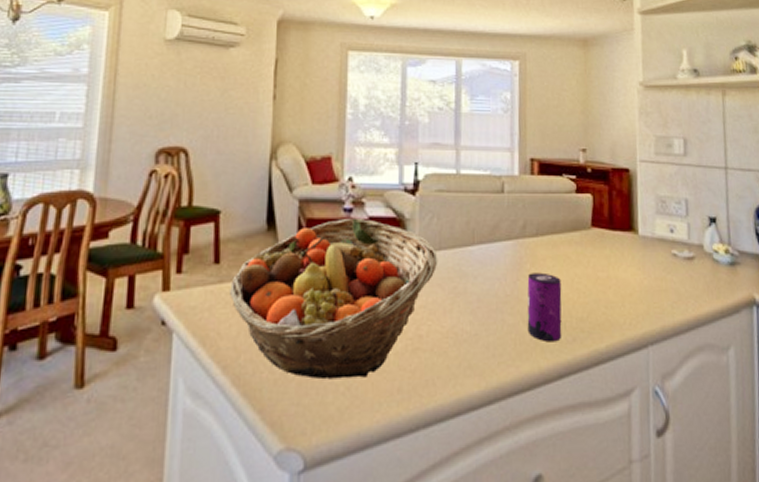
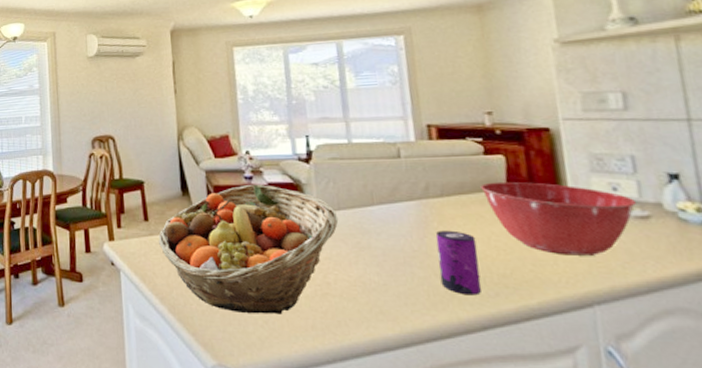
mixing bowl: none [570,221,685,297] -> present [480,181,636,256]

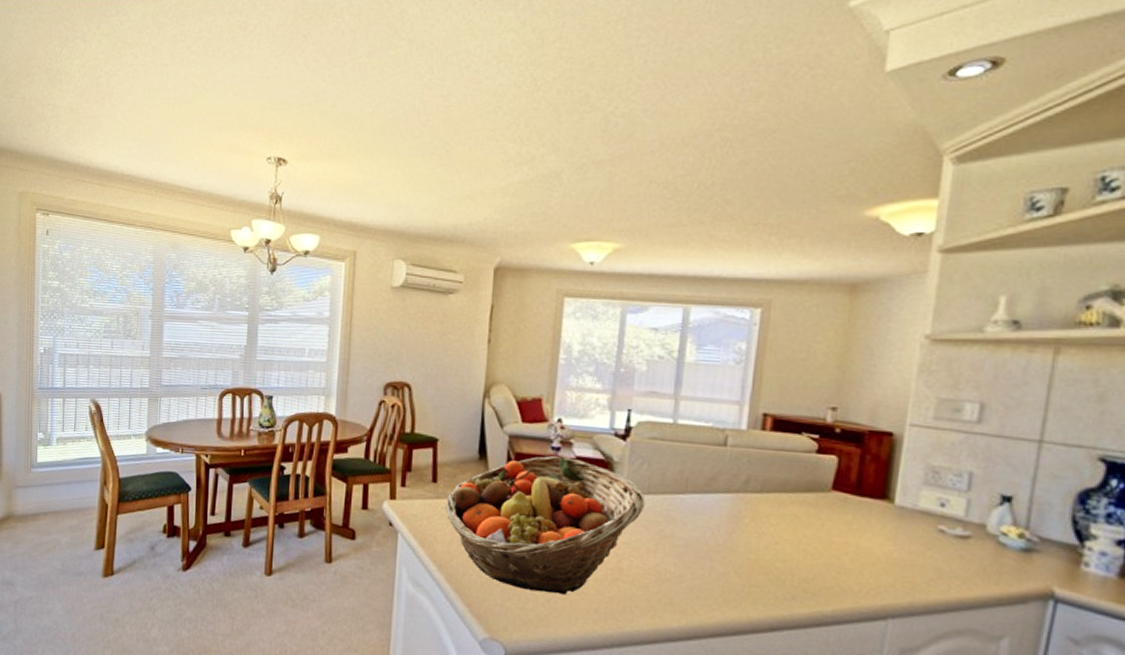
beverage can: present [435,230,482,296] -> none [739,527,786,597]
mixing bowl: present [480,181,636,256] -> none [804,483,960,570]

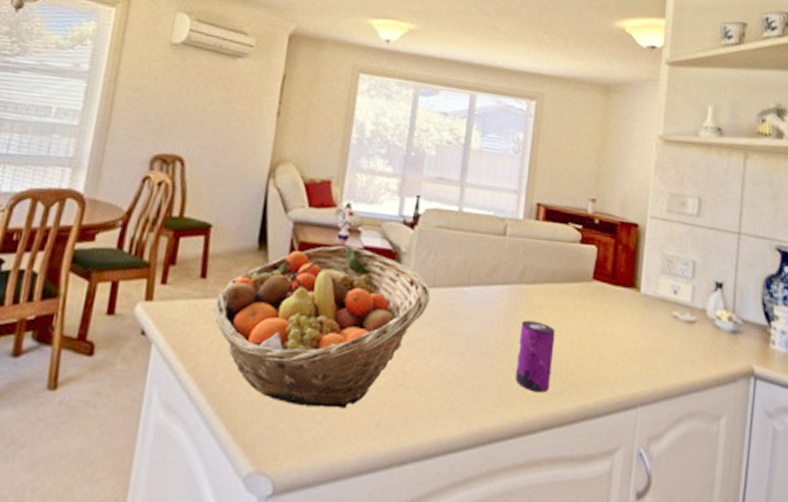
beverage can: none [739,527,786,597] -> present [515,320,556,393]

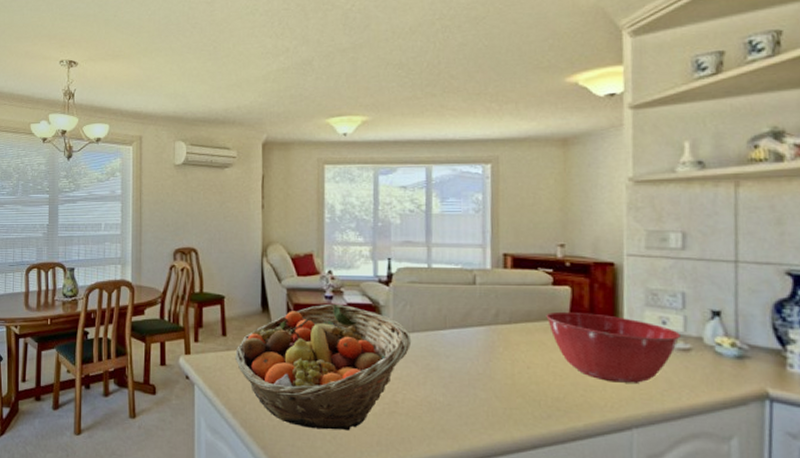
beverage can: present [515,320,556,393] -> none [499,355,537,417]
mixing bowl: none [570,273,688,357] -> present [546,311,680,383]

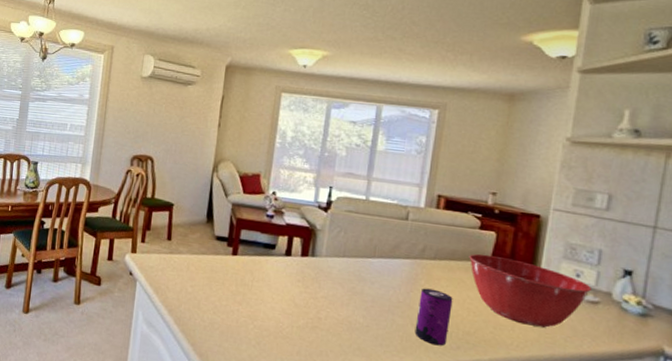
fruit basket: present [234,303,412,431] -> none [176,222,341,339]
beverage can: none [499,355,537,417] -> present [414,288,453,346]

